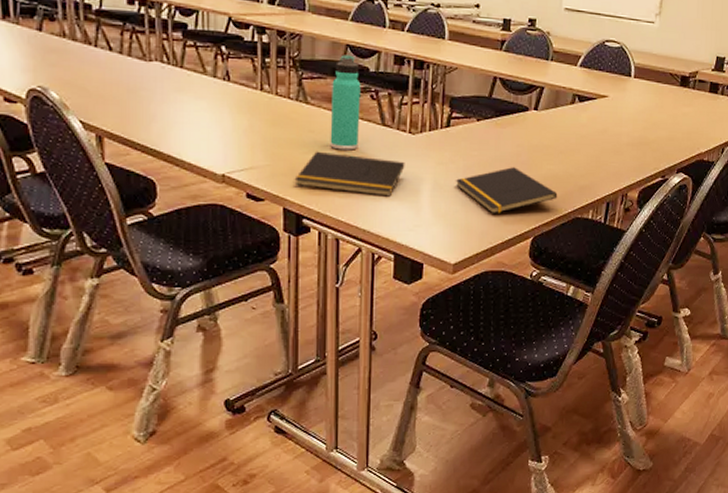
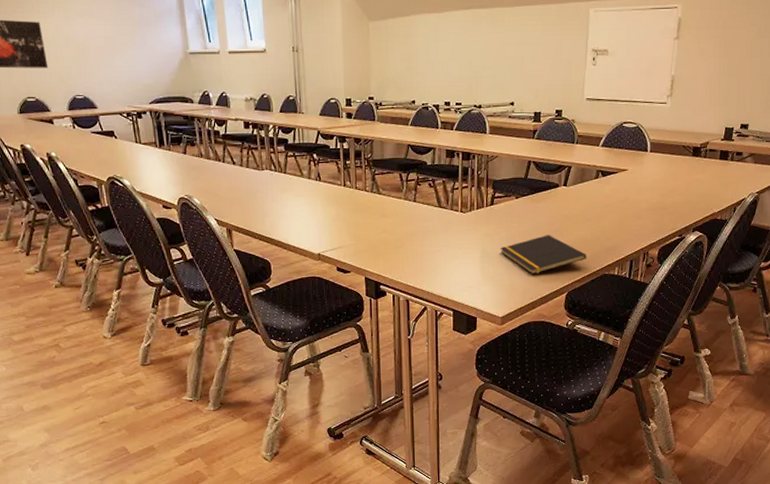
notepad: present [294,151,405,197] -> none [372,231,459,265]
thermos bottle: present [330,54,361,151] -> none [398,153,421,229]

